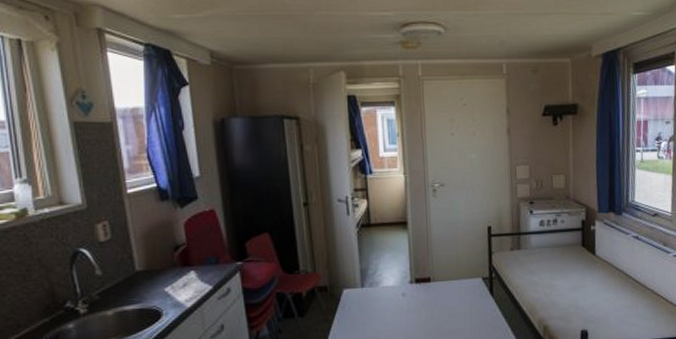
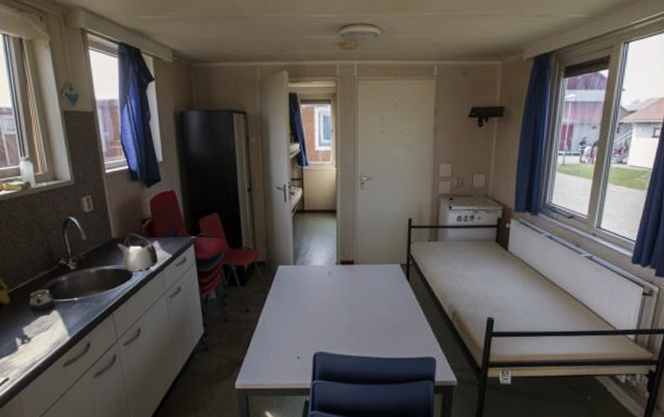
kettle: none [141,262,196,311] -> present [117,232,159,272]

